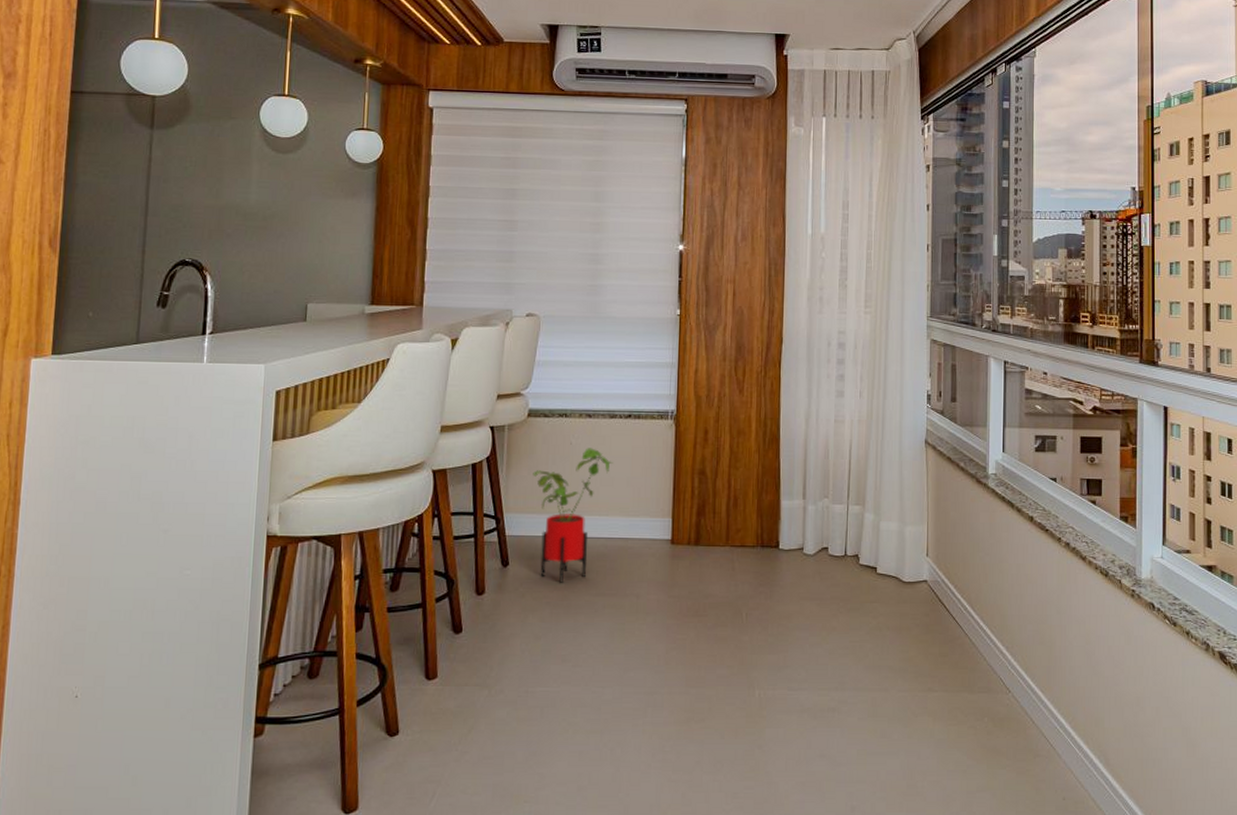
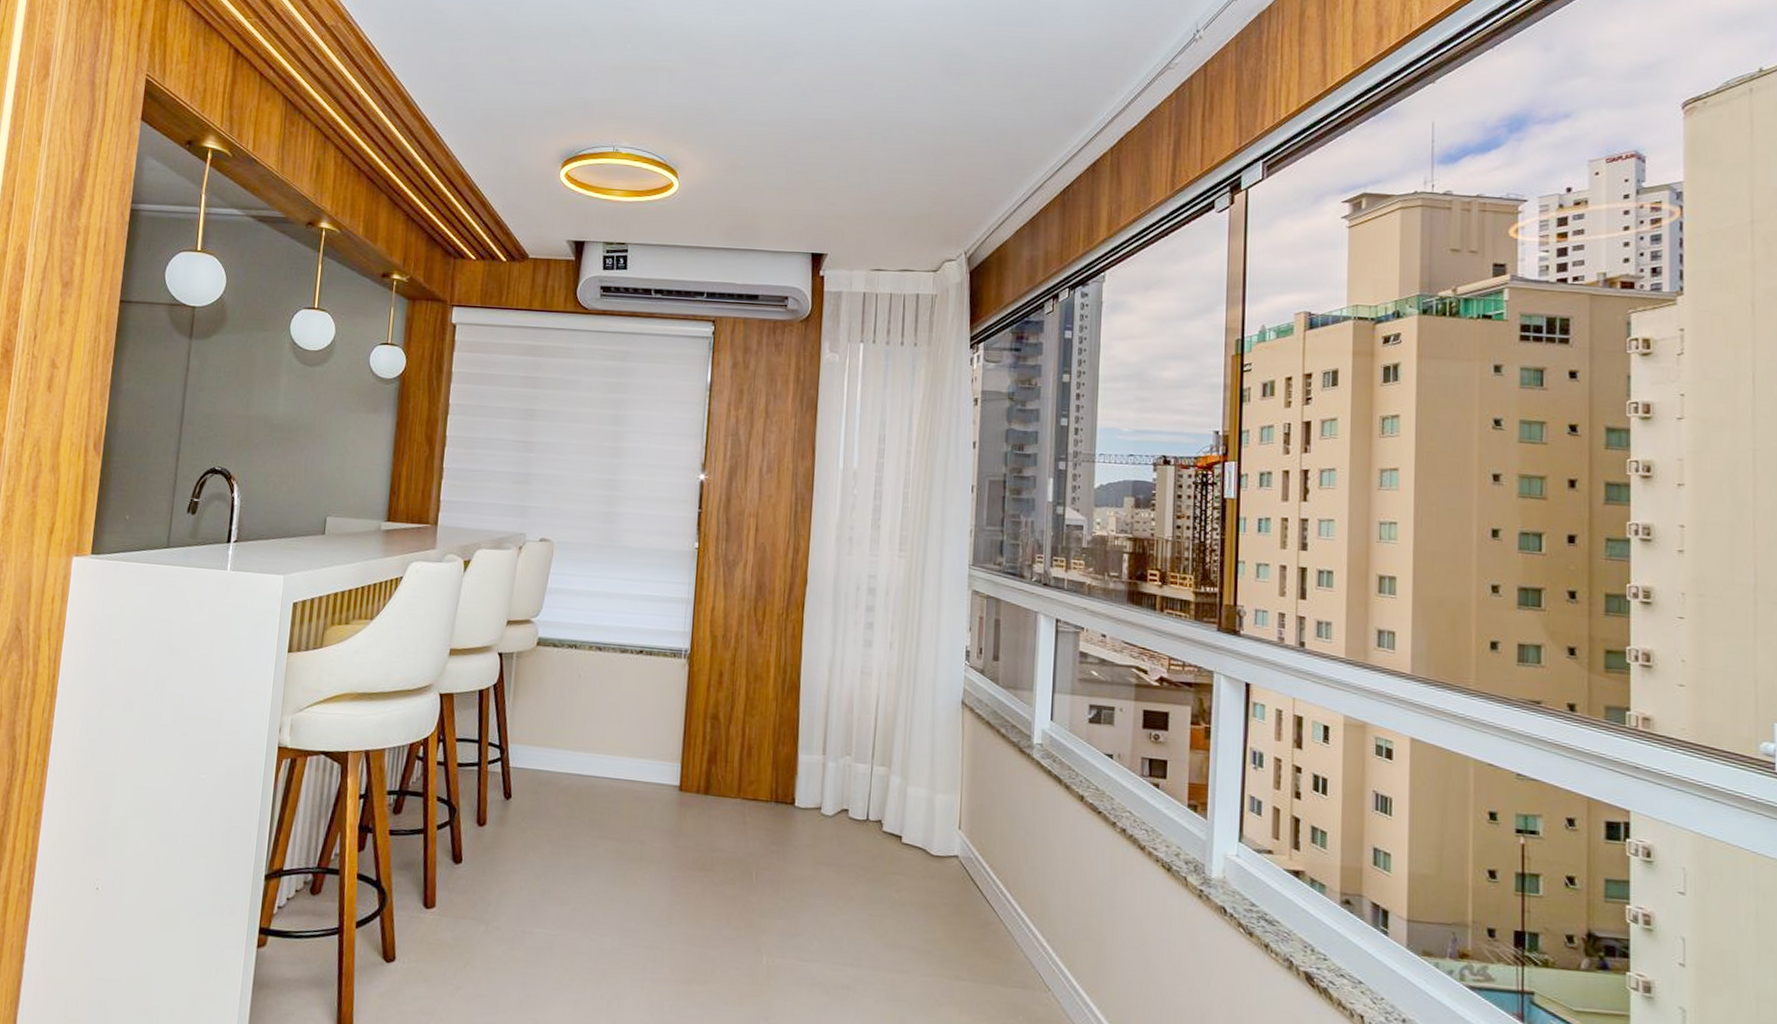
house plant: present [533,448,613,583] -> none [539,682,622,822]

